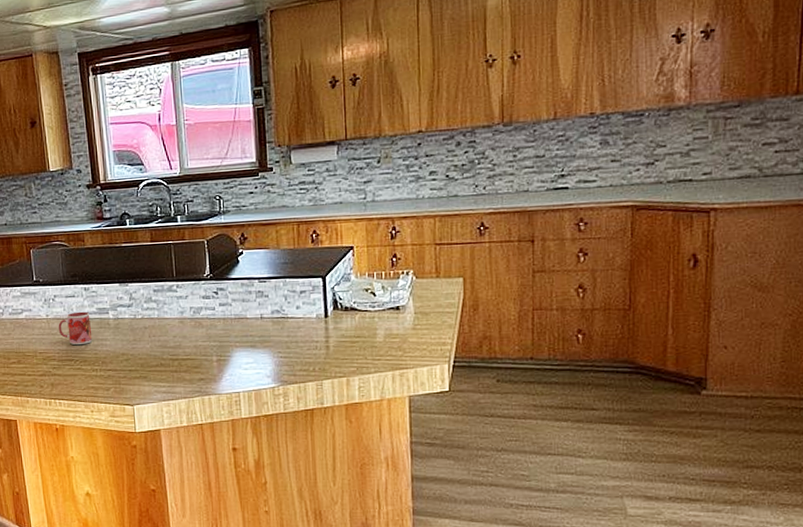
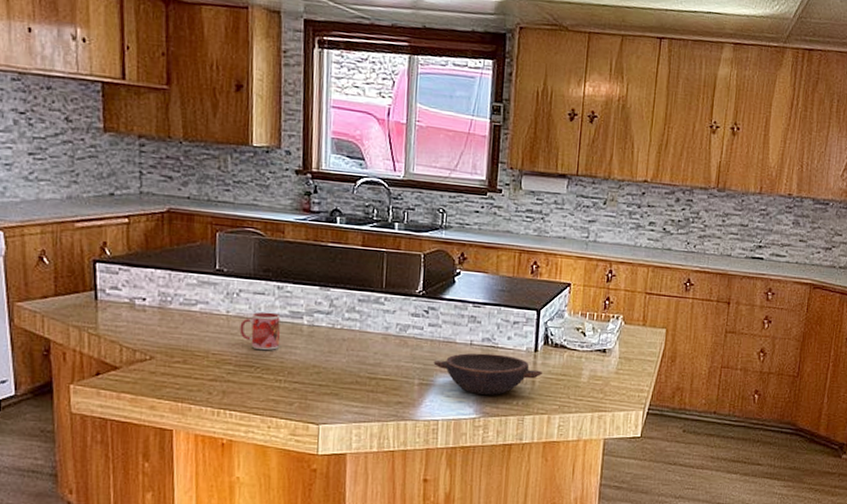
bowl: none [228,324,337,364] -> present [433,353,543,395]

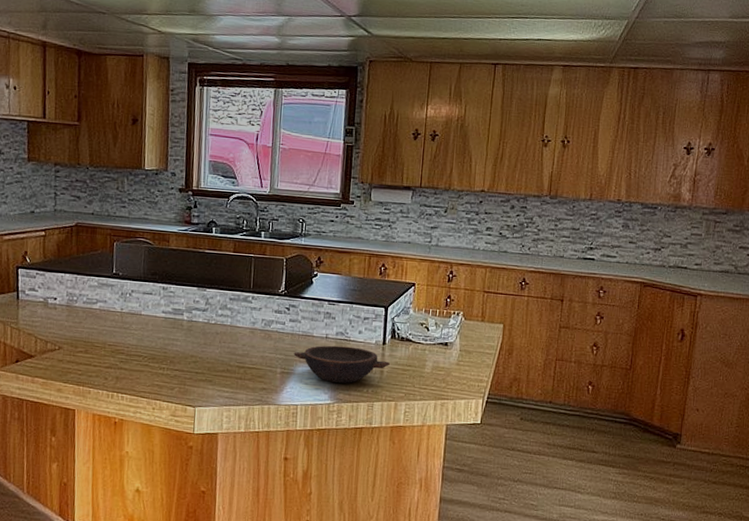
mug: present [239,311,281,351] -> none [131,309,165,343]

